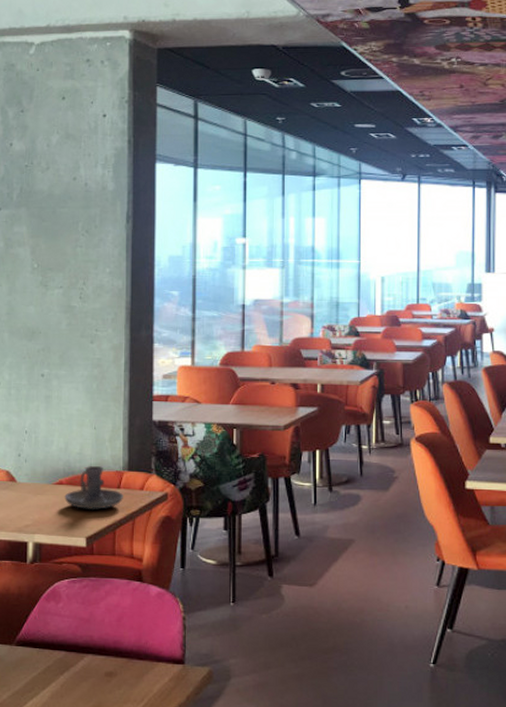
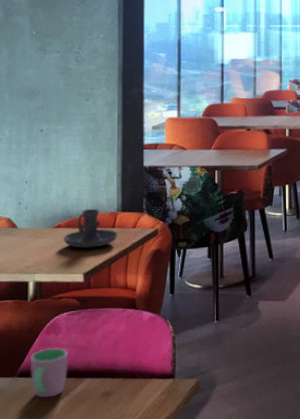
cup: none [28,616,69,672] -> present [30,347,69,398]

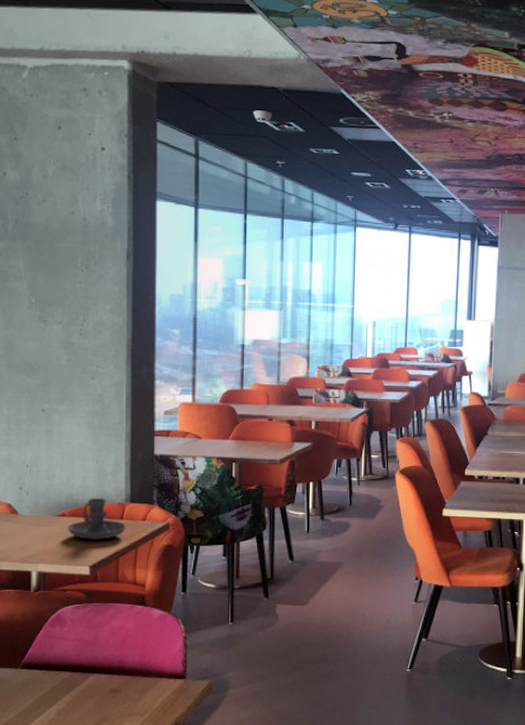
cup: present [30,347,69,398] -> none [34,640,74,691]

